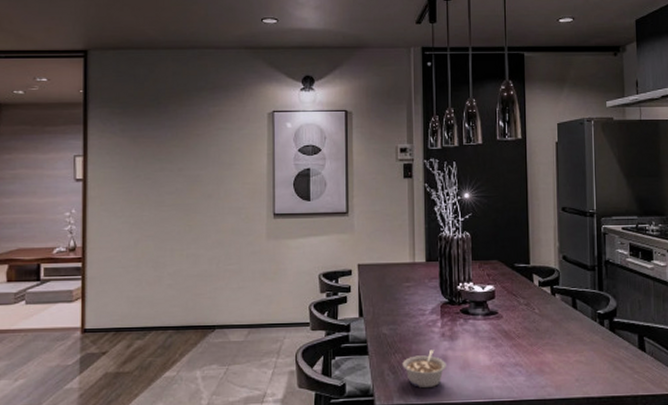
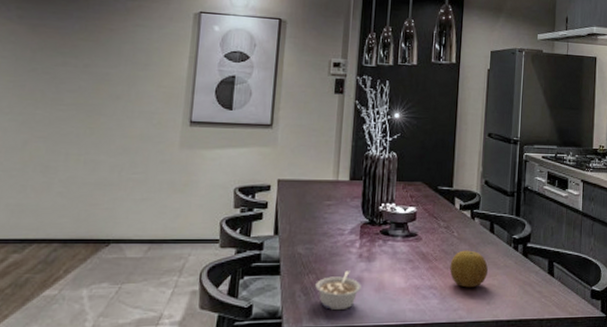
fruit: none [534,326,573,365] -> present [450,250,488,288]

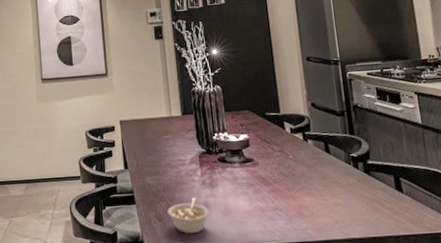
fruit: present [450,250,488,288] -> none [290,171,331,208]

